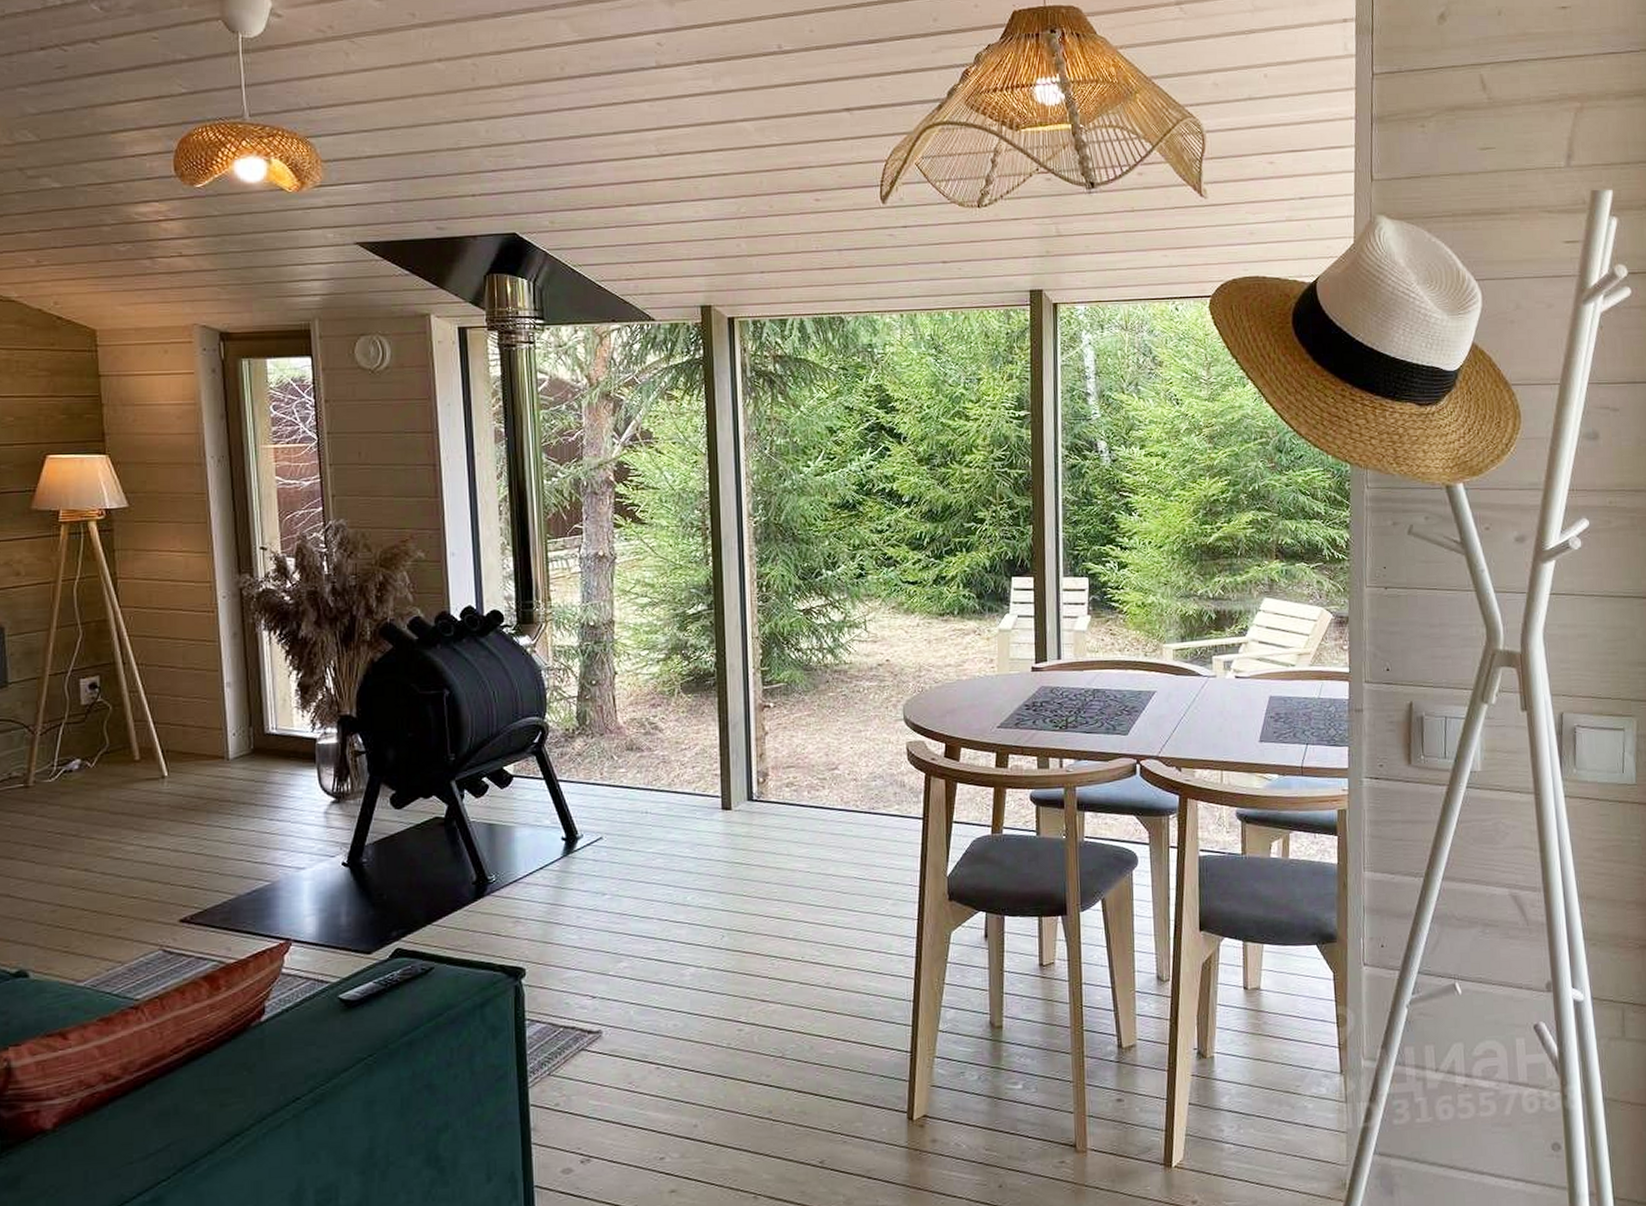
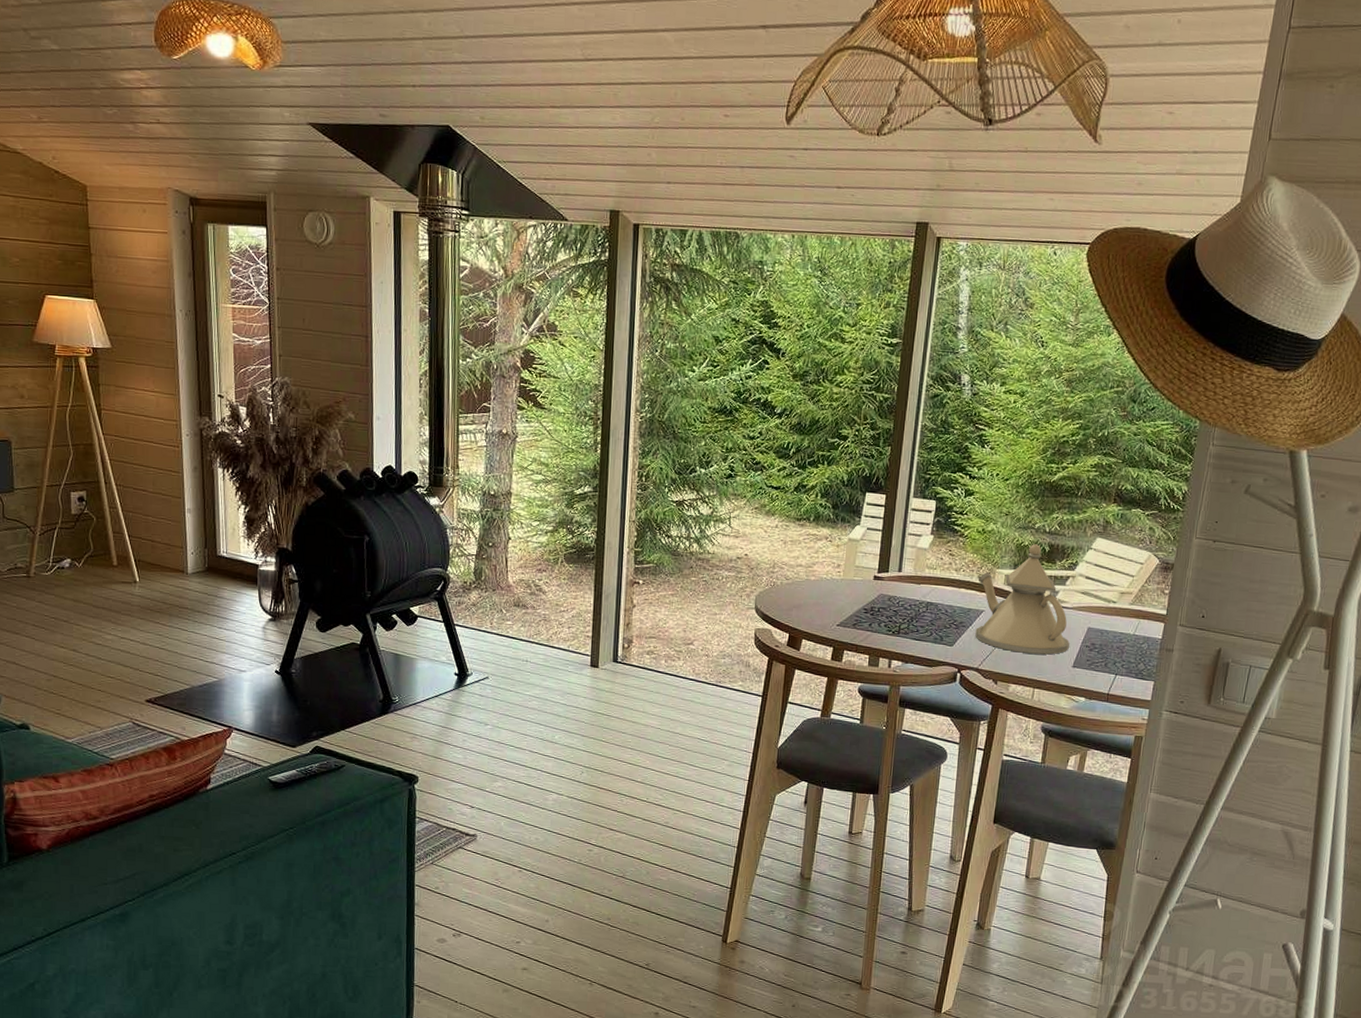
teapot: none [1144,612,1253,733] -> present [975,544,1069,655]

